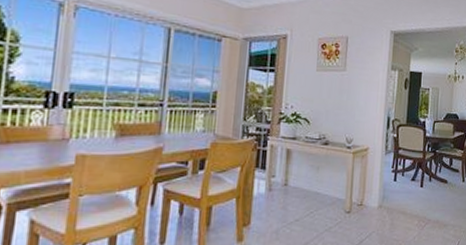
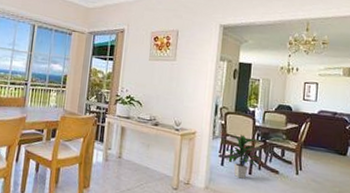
indoor plant: none [399,146,434,192] -> present [226,133,264,179]

